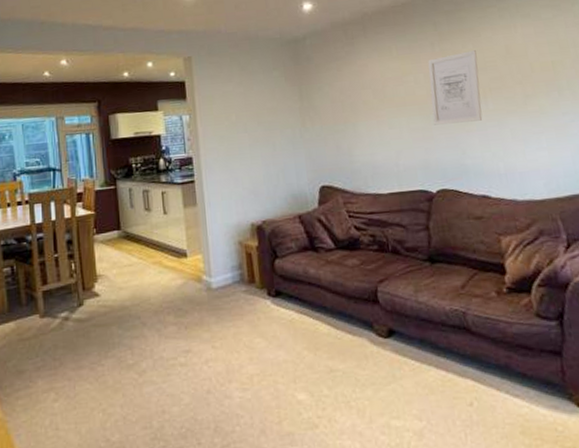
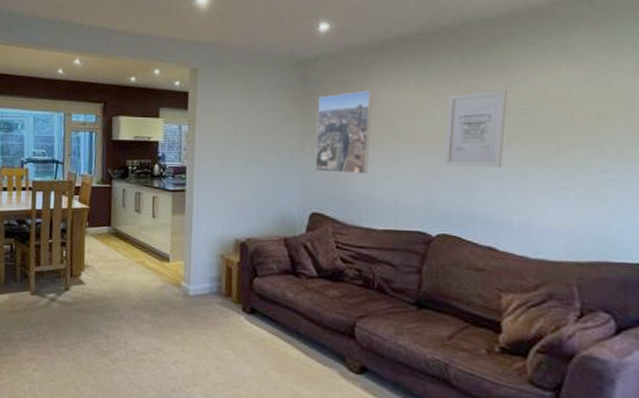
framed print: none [312,62,367,146] -> present [315,90,372,175]

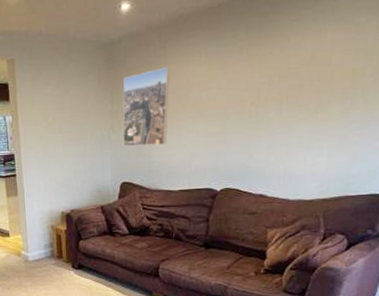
wall art: present [444,90,507,167] -> none [228,56,282,130]

